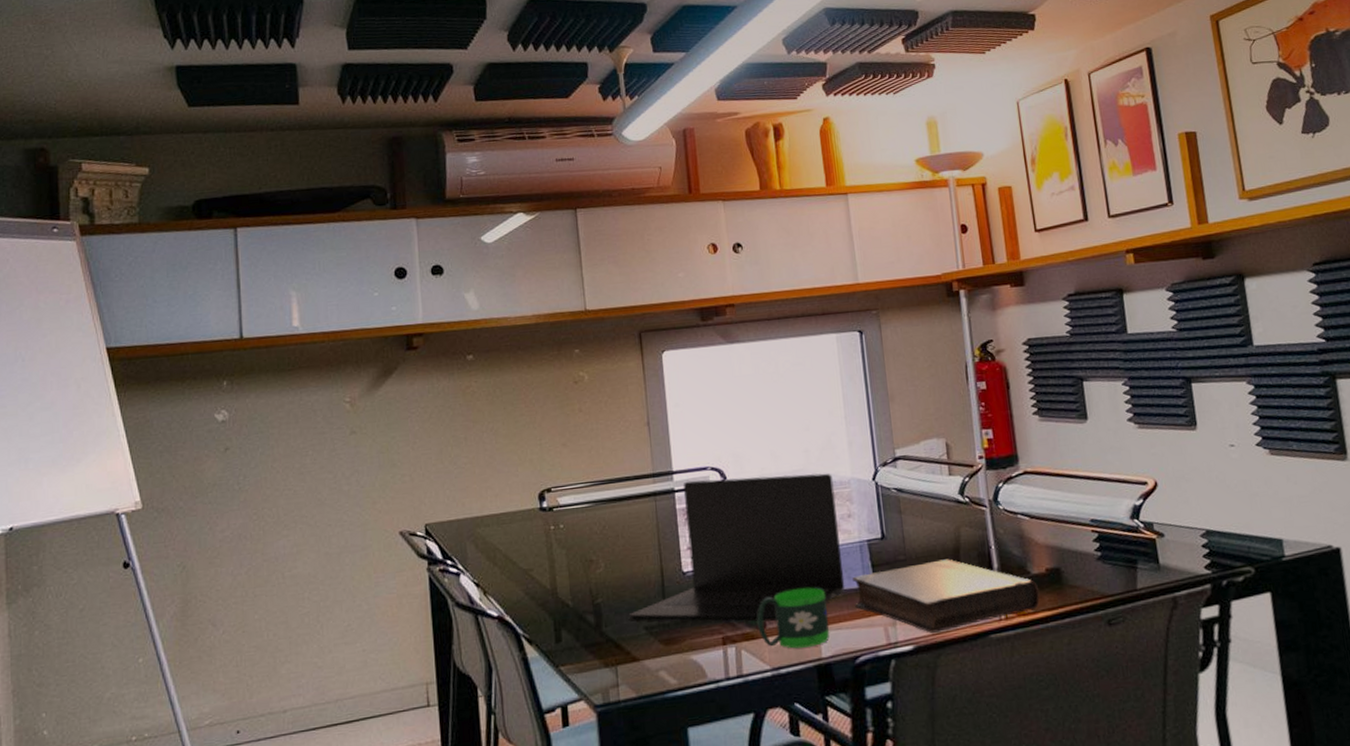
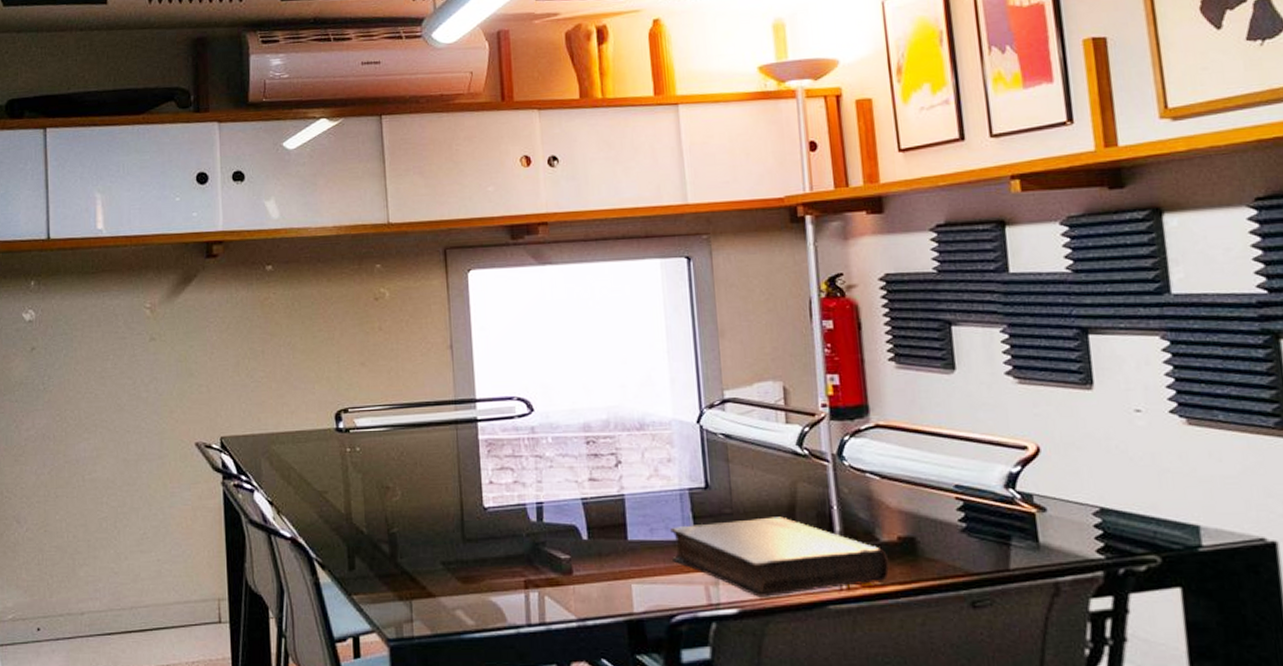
laptop: present [629,473,845,622] -> none [426,410,662,569]
mug: present [757,587,830,649] -> none [562,535,643,600]

